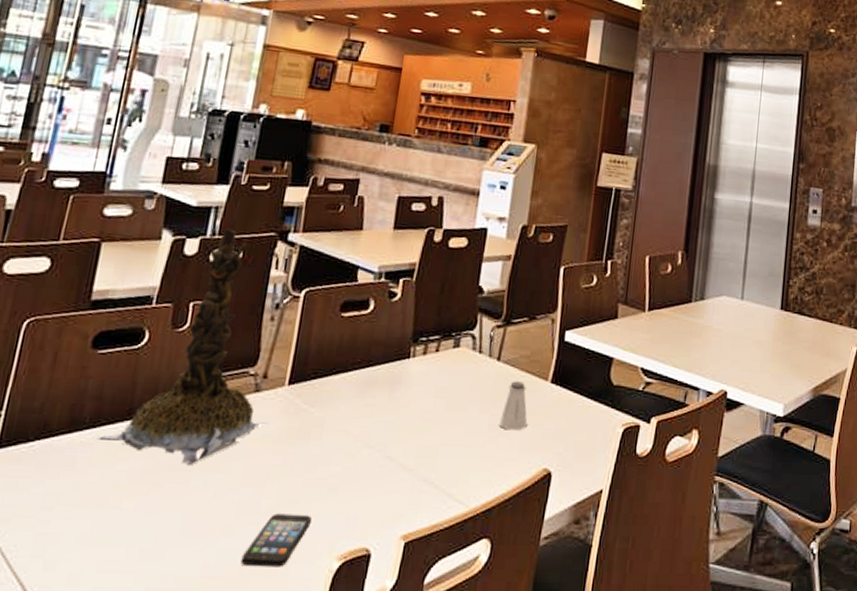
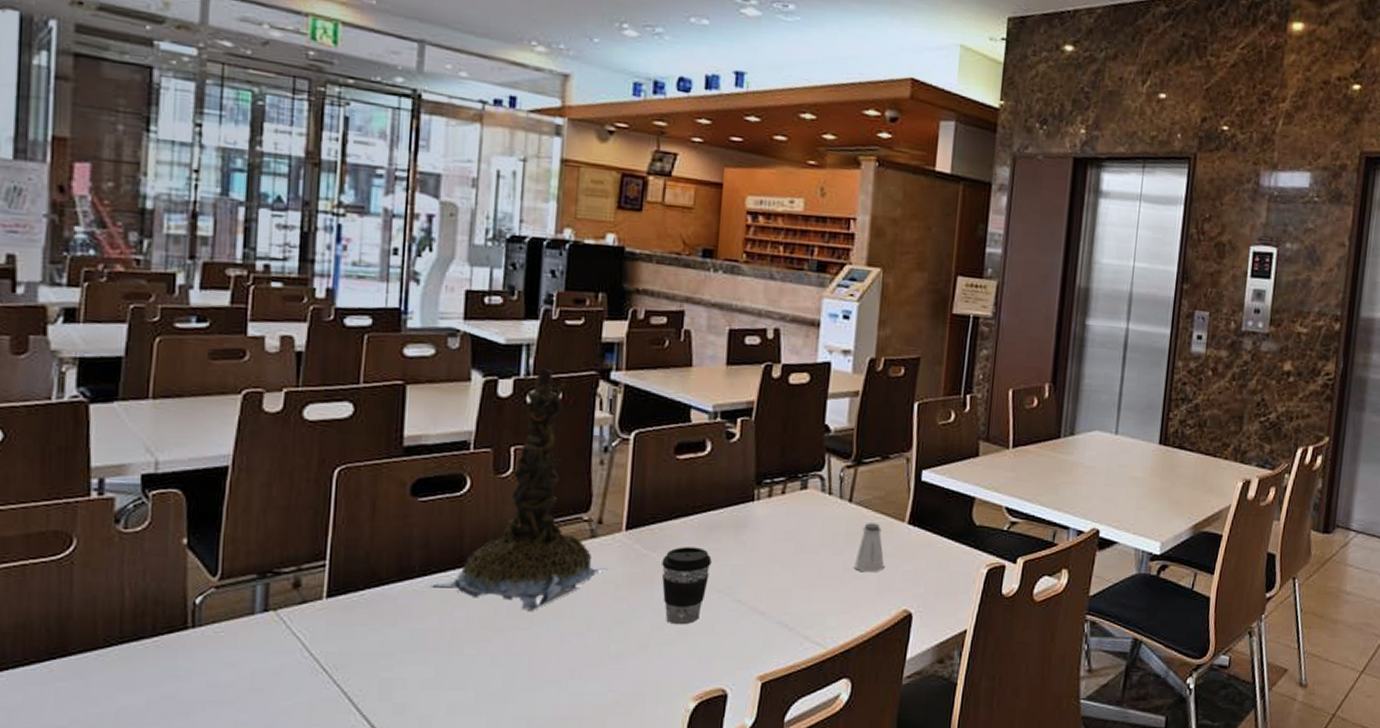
smartphone: present [240,513,312,567] -> none [594,657,663,708]
coffee cup: none [317,402,367,481] -> present [662,547,712,625]

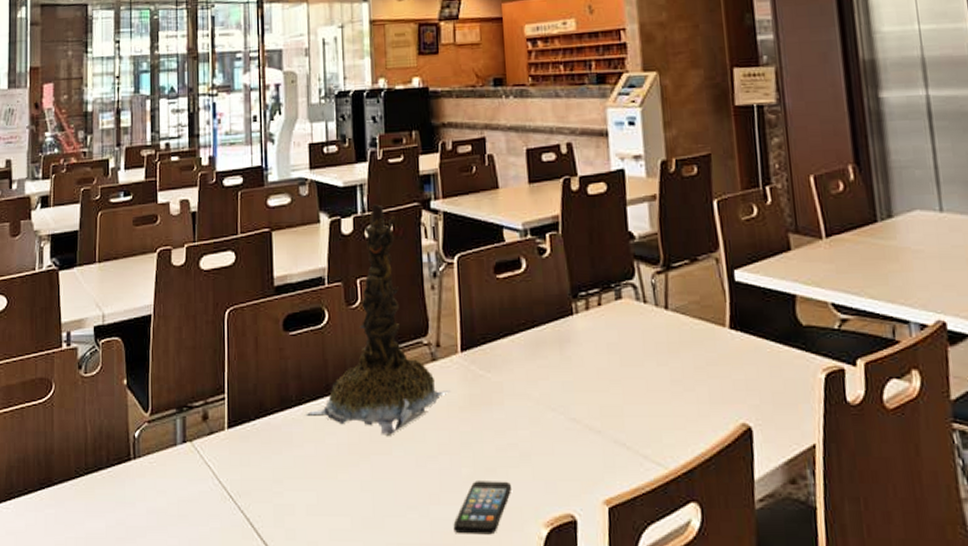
smartphone: none [594,657,663,708] -> present [453,481,511,535]
coffee cup: present [662,547,712,625] -> none [497,365,542,446]
saltshaker: present [853,523,885,573] -> none [680,330,713,384]

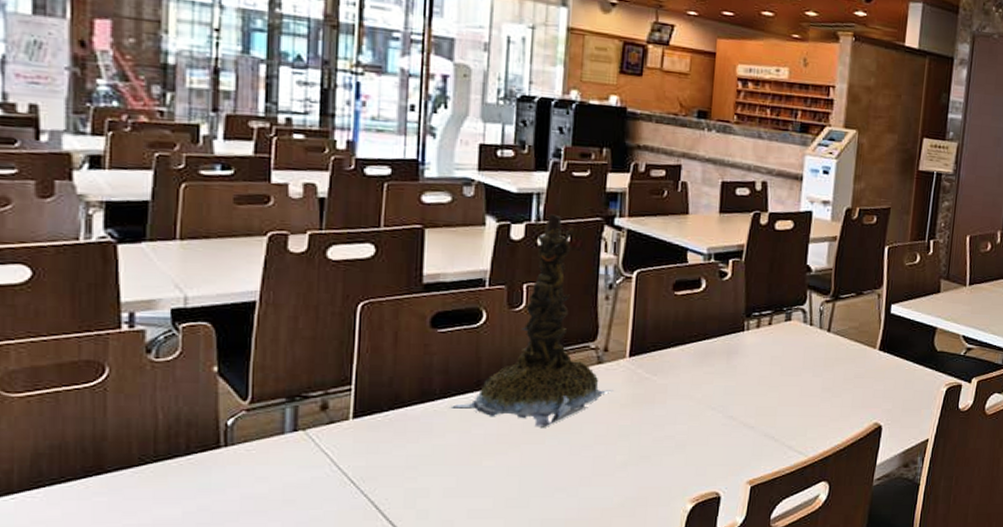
smartphone: present [453,481,511,535] -> none [601,466,663,510]

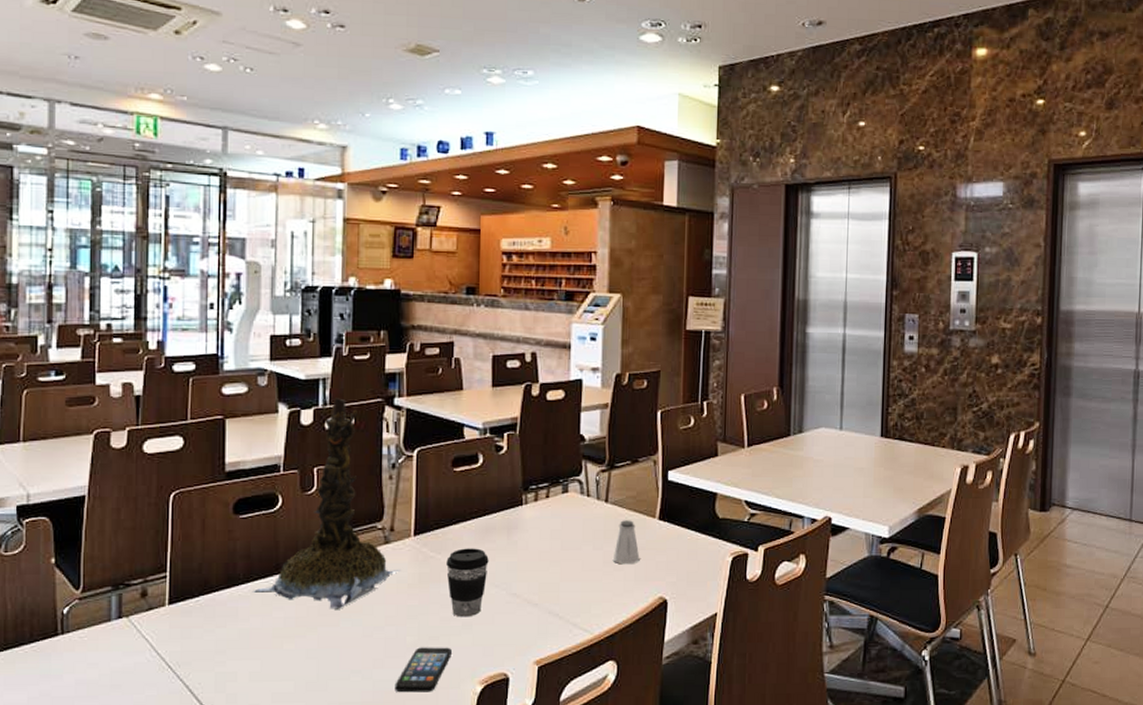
smartphone: none [601,466,663,510] -> present [395,647,452,693]
coffee cup: none [662,371,707,438] -> present [446,548,489,617]
saltshaker: none [831,349,858,392] -> present [612,520,640,565]

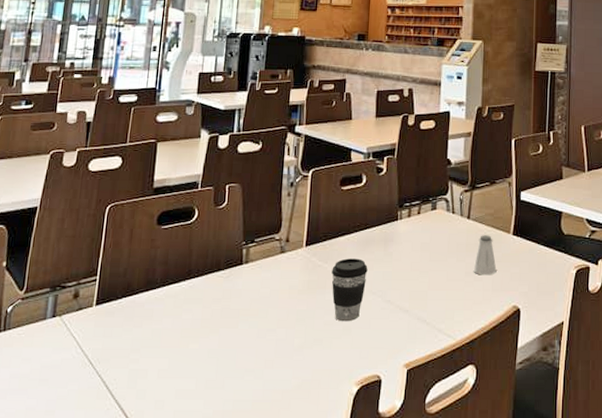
plant: present [253,398,401,609] -> none [167,125,293,312]
smartphone: present [395,647,452,693] -> none [282,349,333,392]

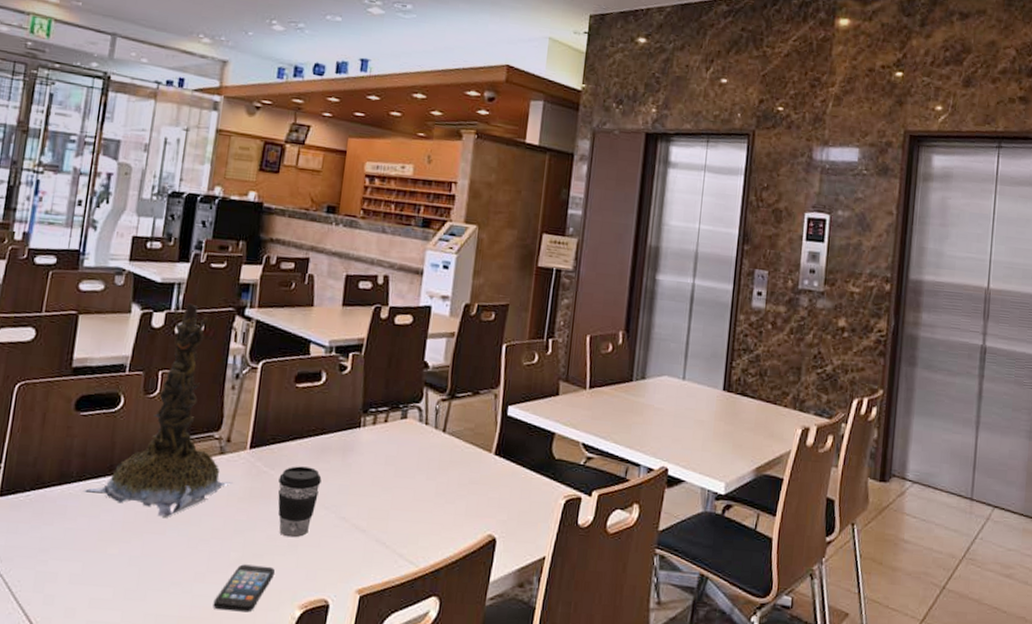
plant: none [167,125,293,312] -> present [84,303,233,517]
smartphone: none [282,349,333,392] -> present [213,564,275,612]
saltshaker: present [473,235,497,276] -> none [444,452,473,499]

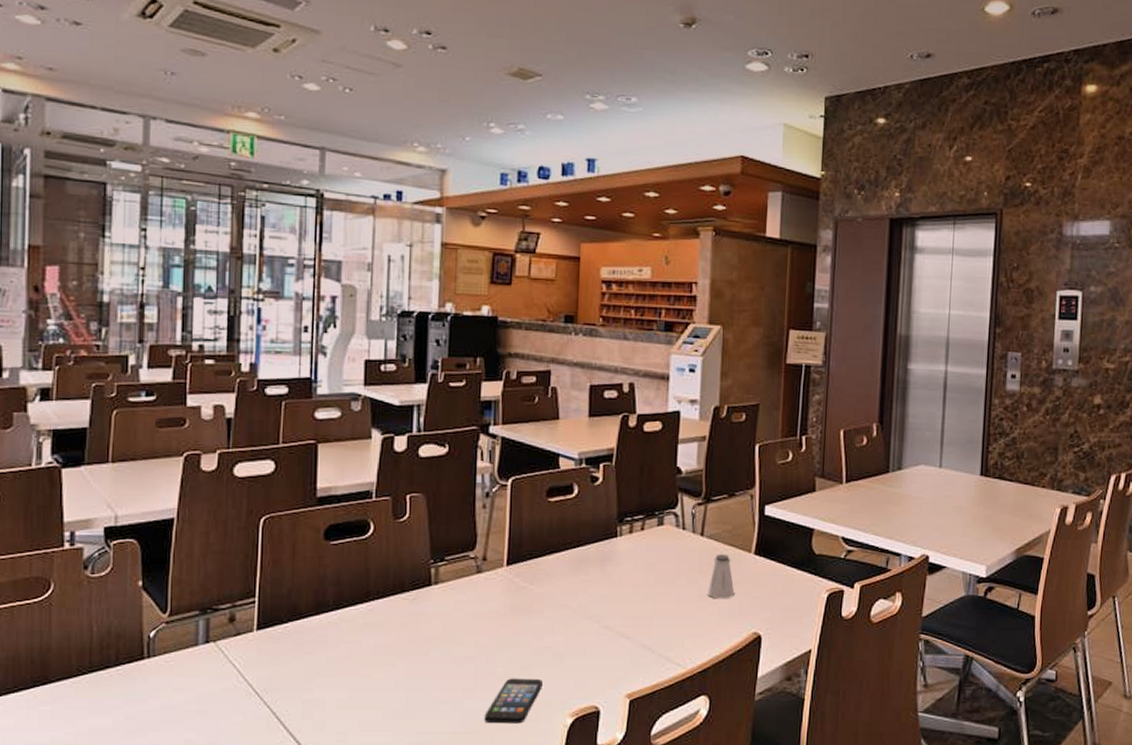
plant: present [84,303,233,517] -> none [342,425,493,638]
coffee cup: present [278,466,322,538] -> none [539,579,582,649]
saltshaker: none [444,452,473,499] -> present [707,554,735,599]

